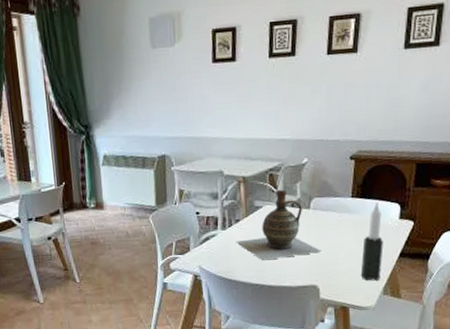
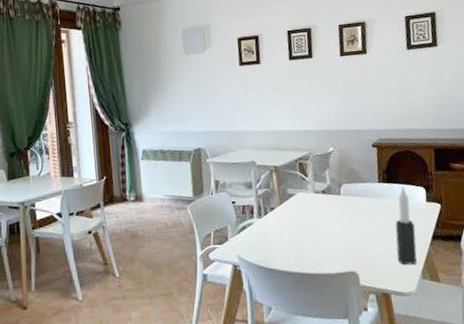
ceramic jug: present [236,190,322,261] -> none [272,177,357,248]

